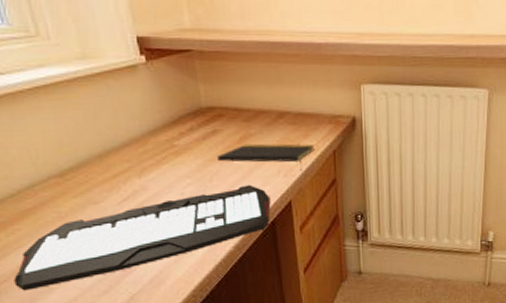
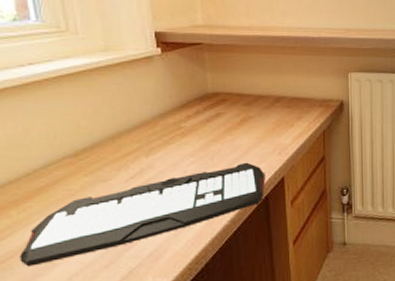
notepad: present [217,143,315,171] -> none [219,125,307,149]

